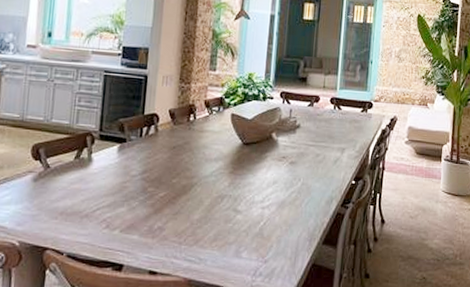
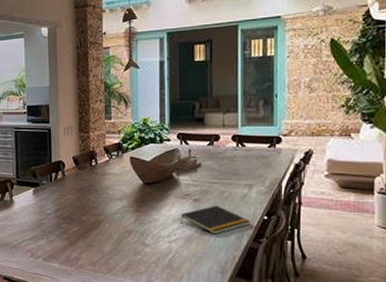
notepad: none [275,168,340,200] -> present [180,205,251,235]

